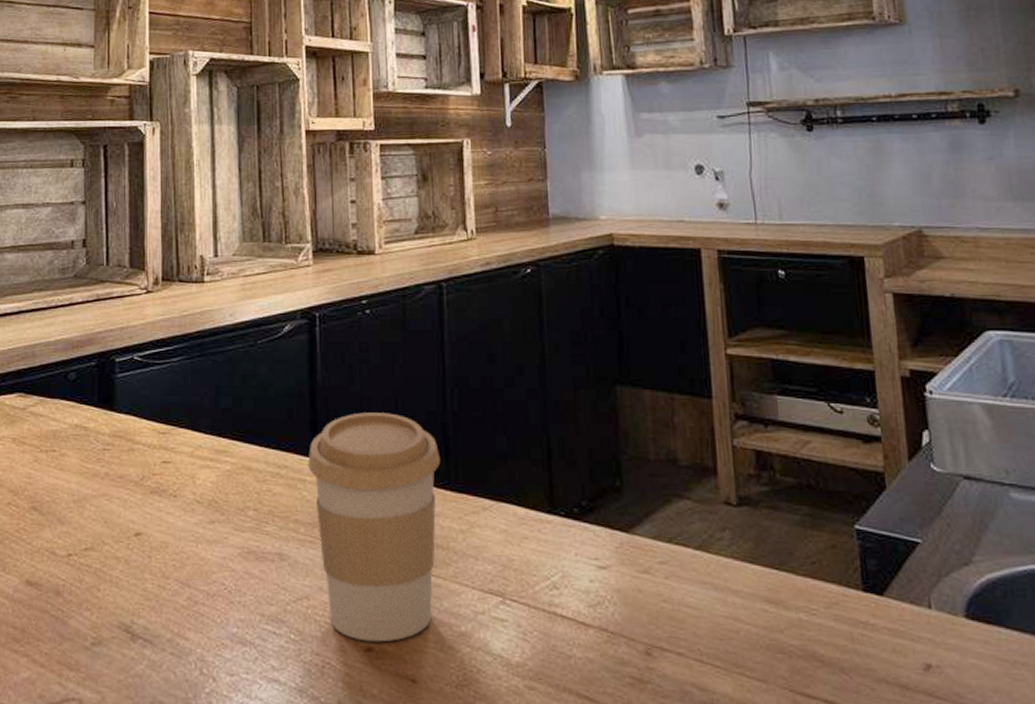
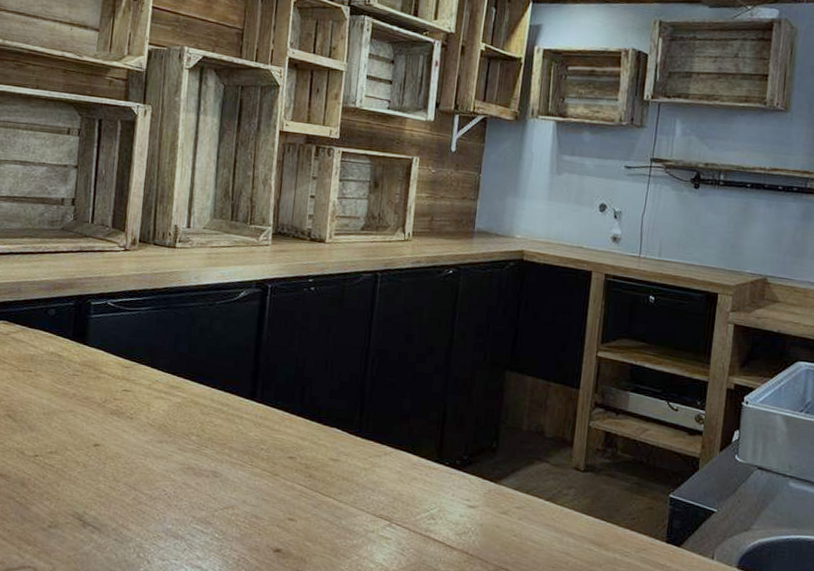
coffee cup: present [307,412,441,642] -> none [246,369,356,546]

